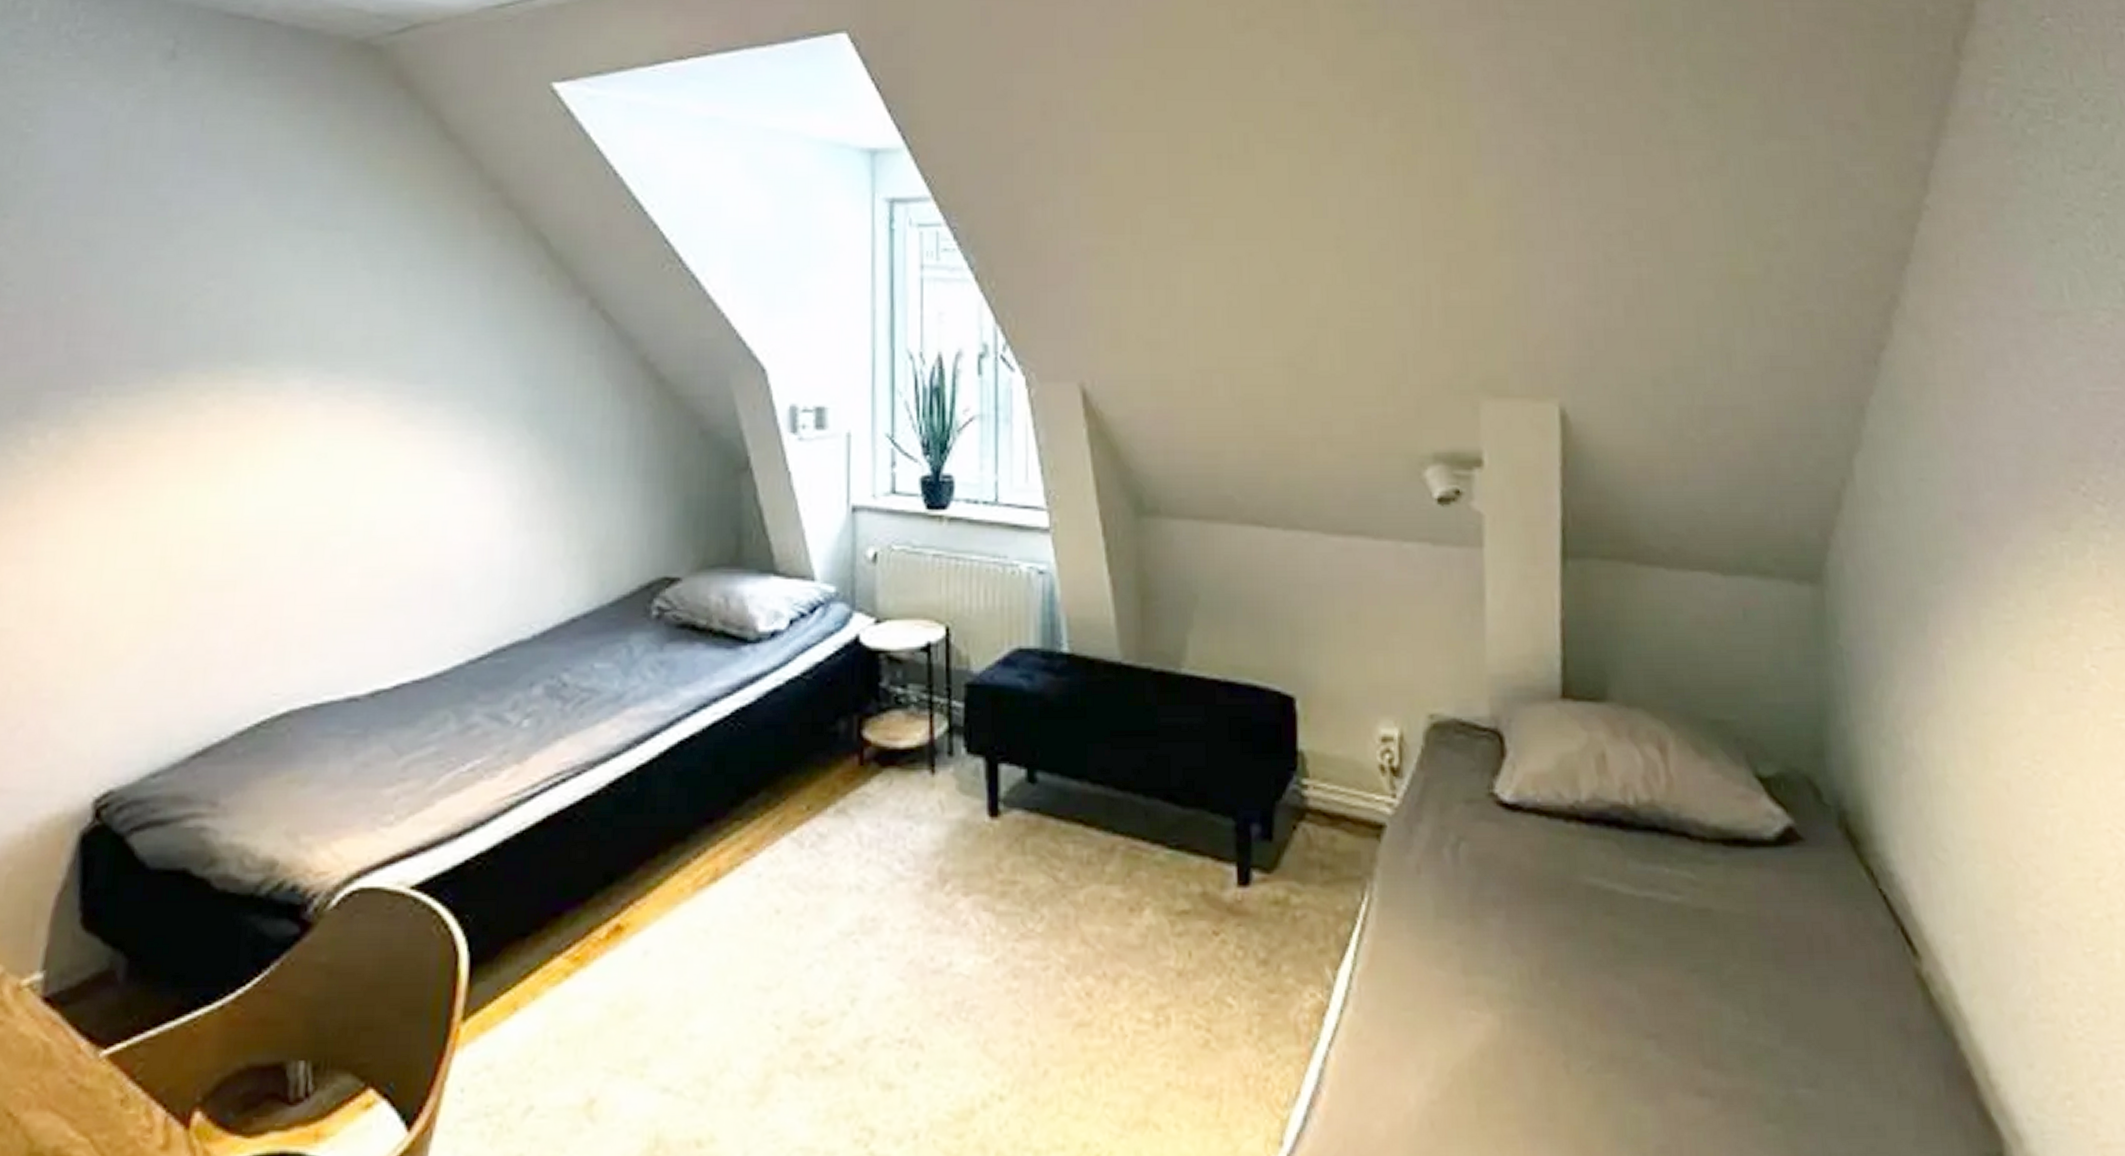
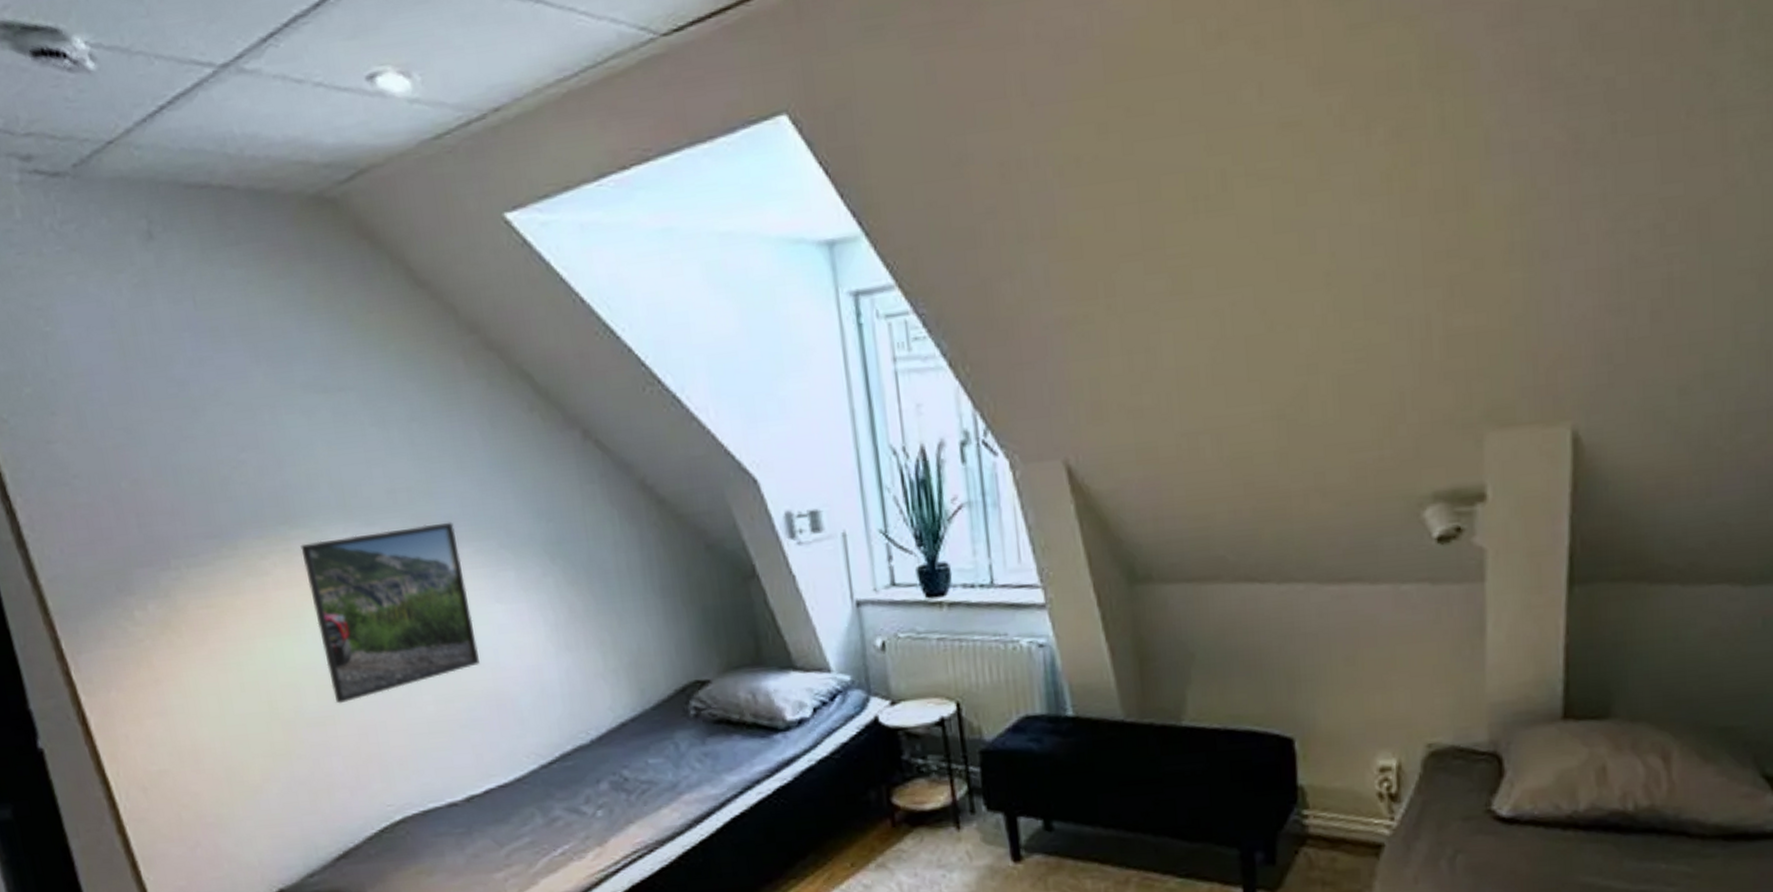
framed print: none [242,377,430,567] -> present [300,521,480,704]

